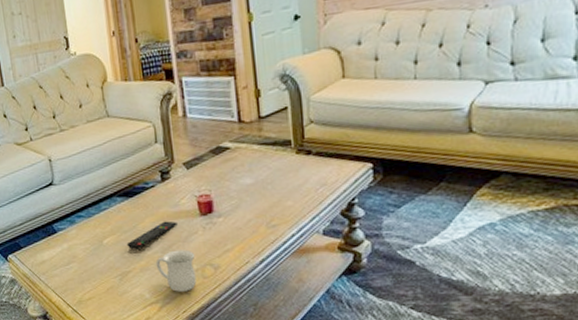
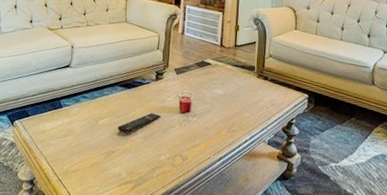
mug: present [155,249,197,292] -> none [137,138,170,176]

